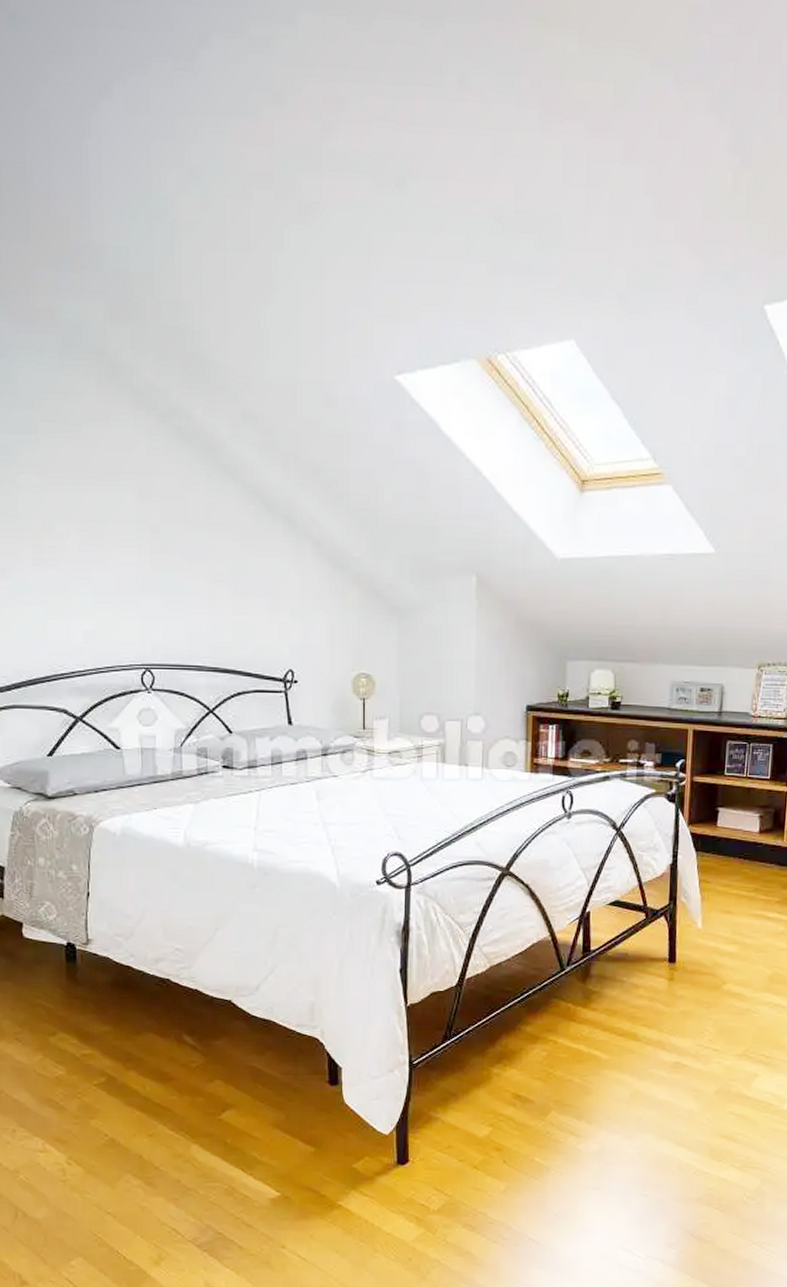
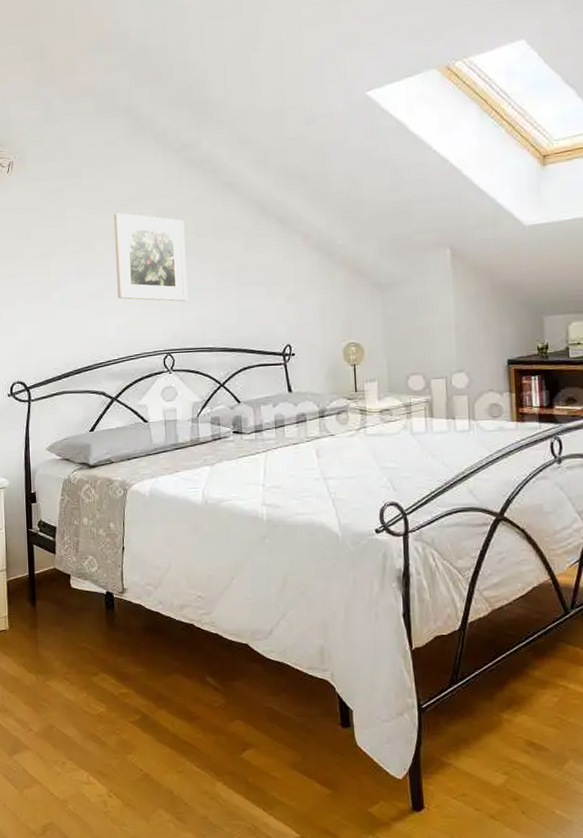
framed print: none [81,487,173,608] -> present [114,213,188,302]

